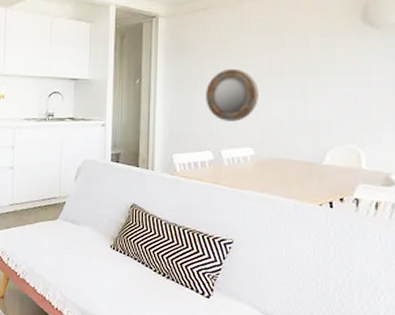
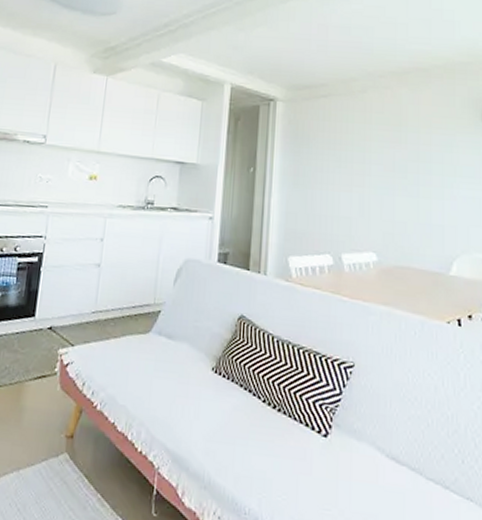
home mirror: present [206,68,259,122] -> none [325,162,382,222]

